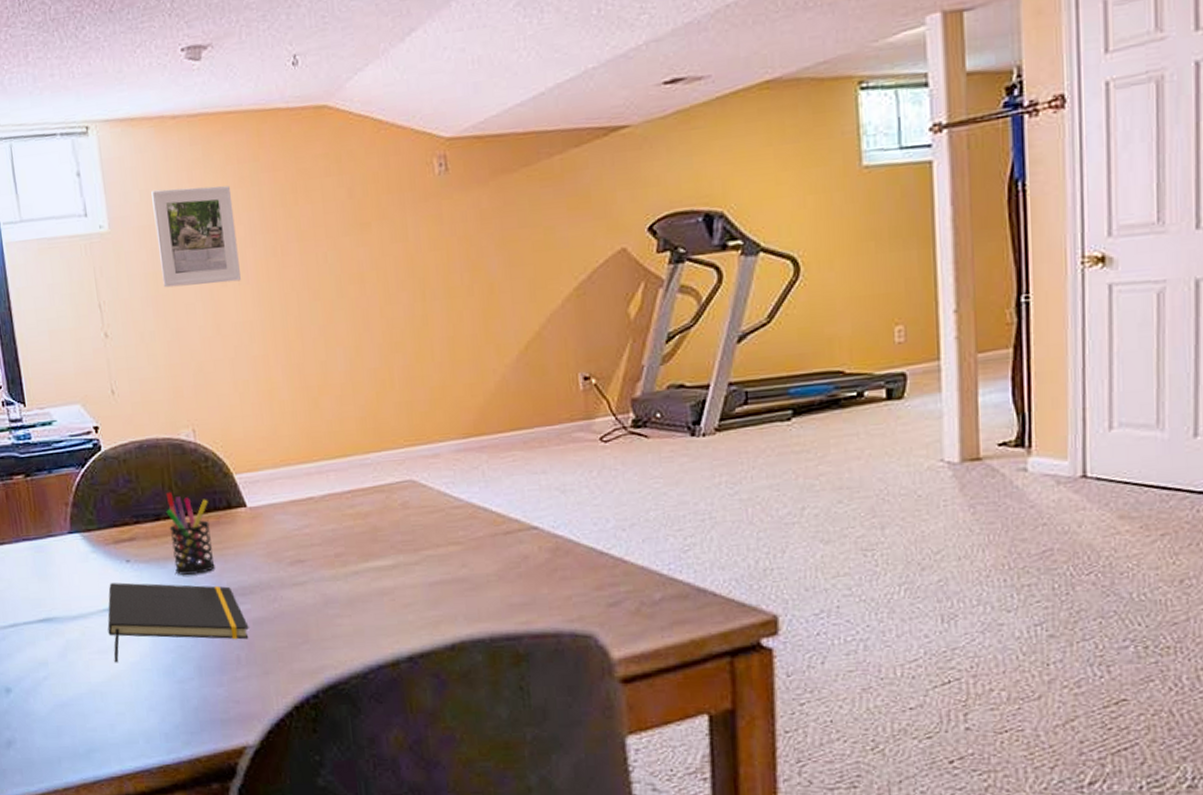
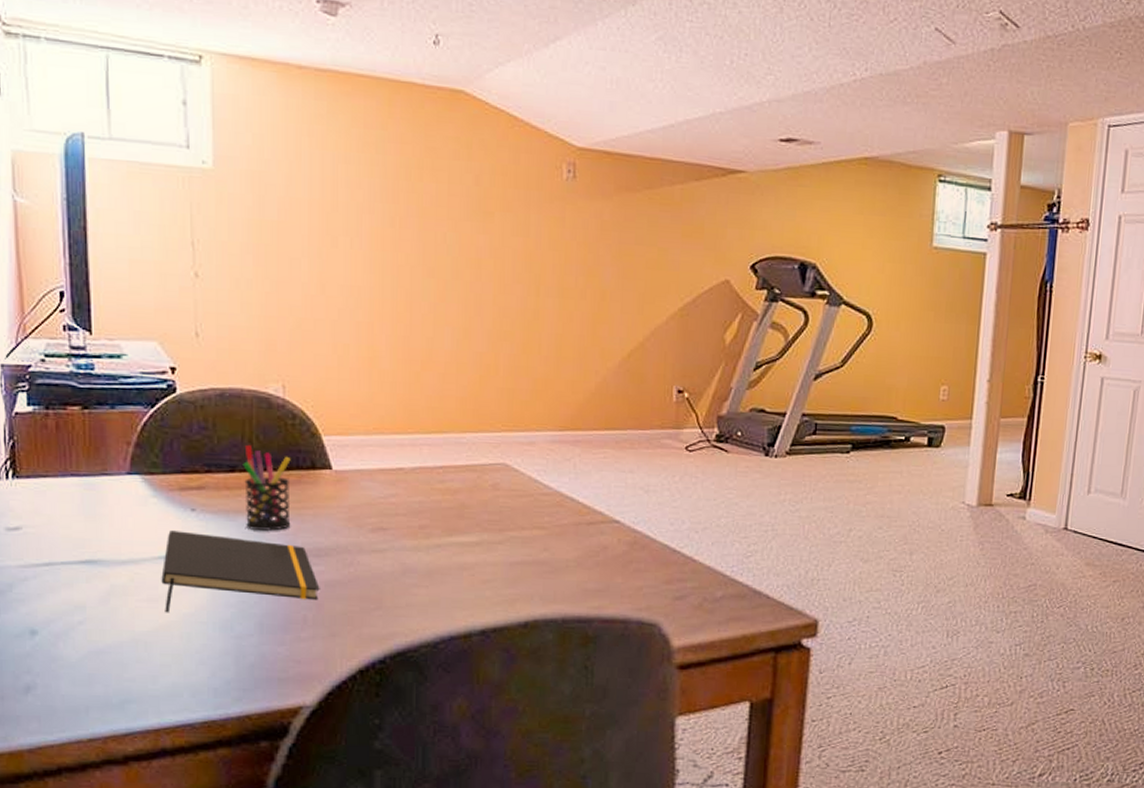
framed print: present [151,185,241,288] -> none [266,137,354,245]

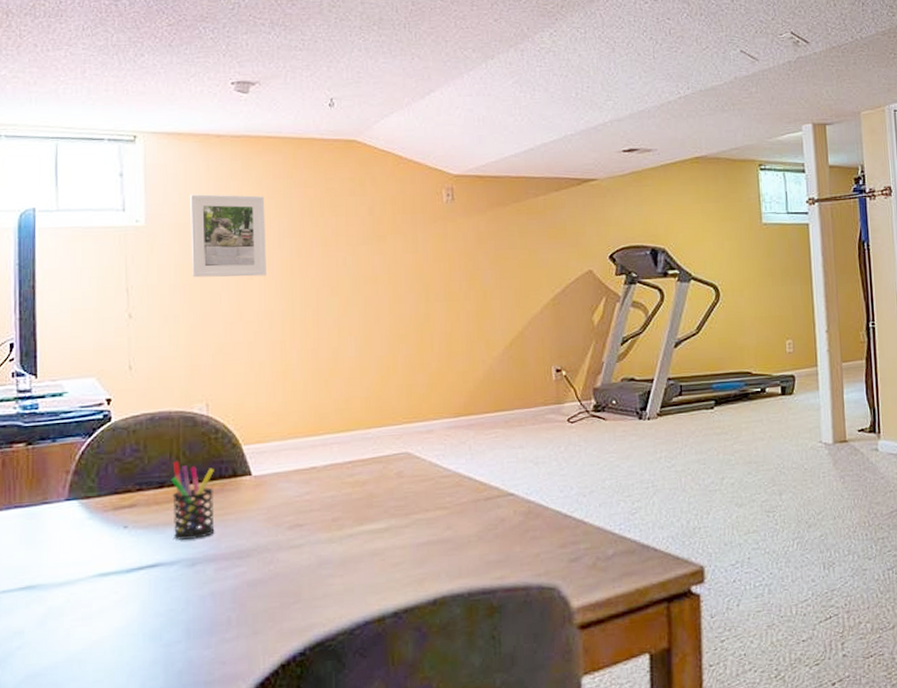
notepad: present [161,530,320,613] -> none [95,548,243,629]
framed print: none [266,137,354,245] -> present [190,194,266,278]

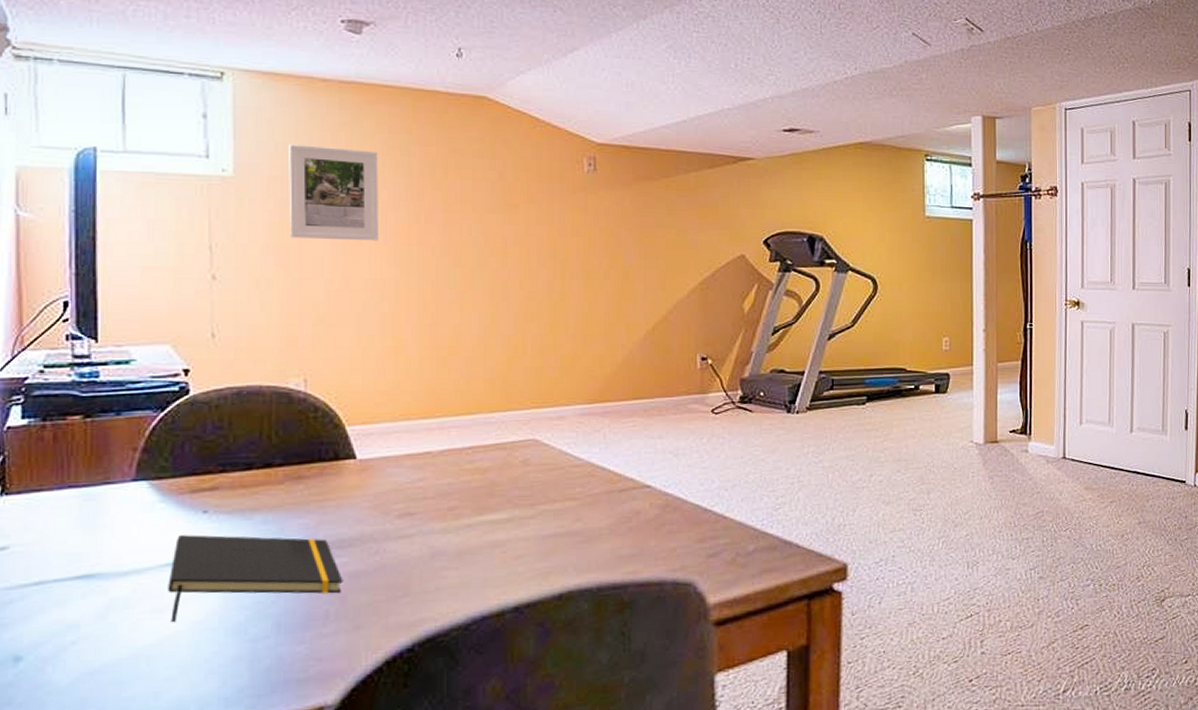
notepad: none [95,548,243,629] -> present [168,535,343,623]
pen holder: present [171,460,215,540] -> none [261,440,312,527]

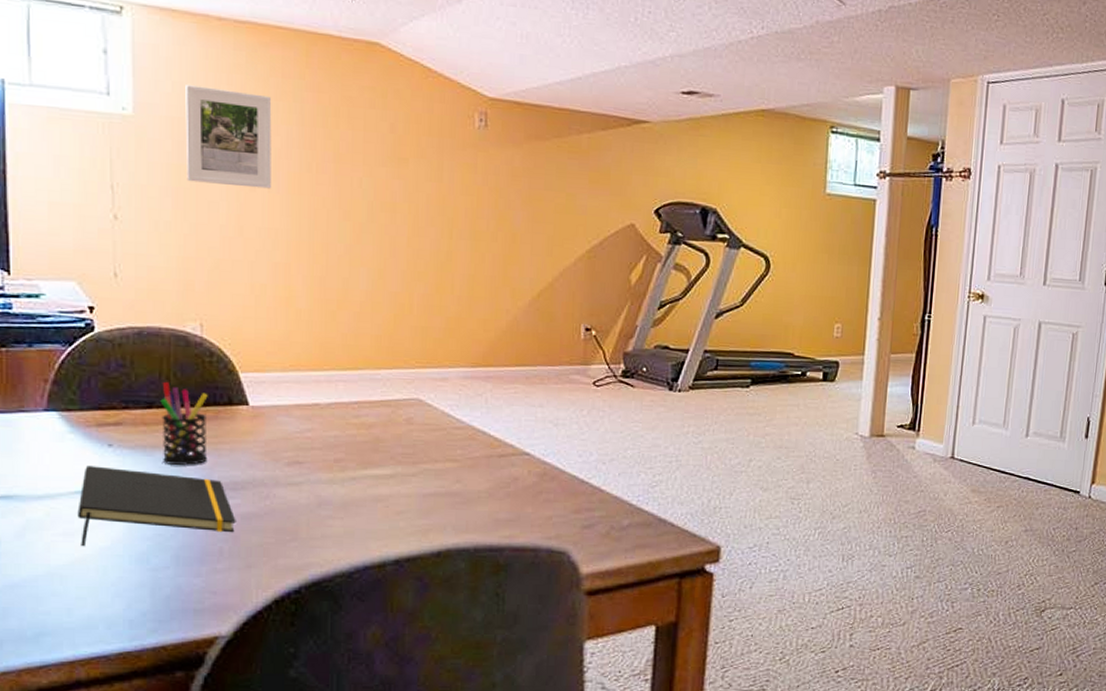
pen holder: none [261,440,312,527] -> present [160,381,208,465]

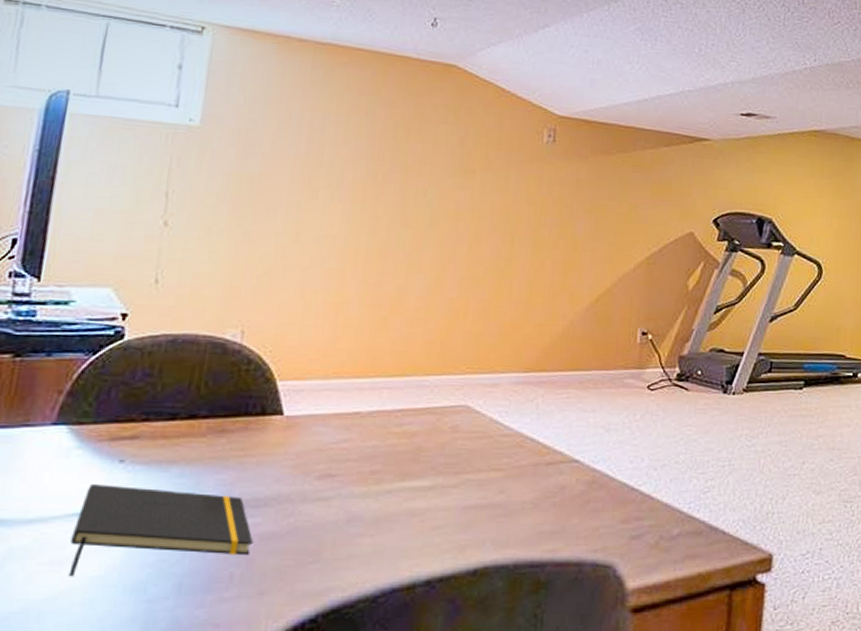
pen holder: present [160,381,208,465] -> none [179,391,240,481]
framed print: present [185,85,272,189] -> none [247,99,344,197]

